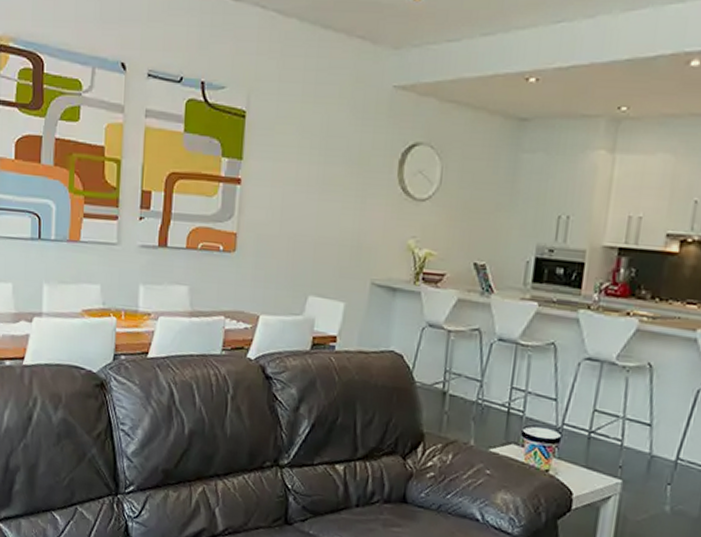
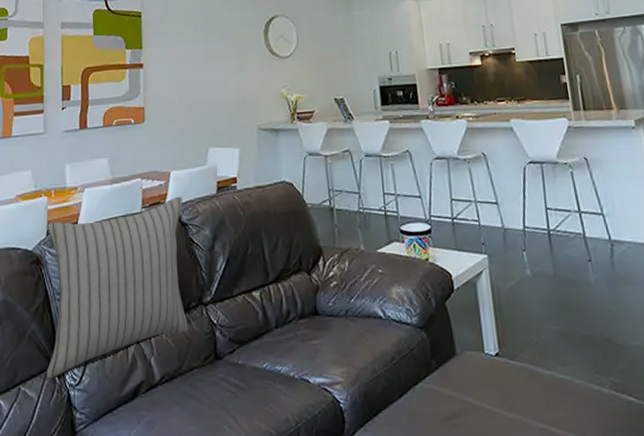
pillow: none [104,345,271,507] -> present [46,196,188,379]

